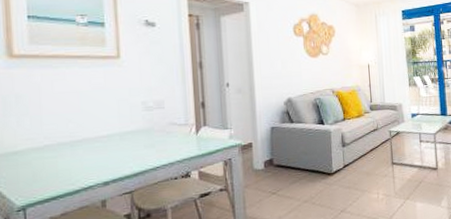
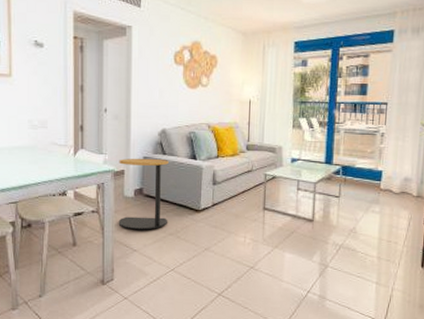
side table: none [245,127,301,203] -> present [118,158,169,230]

